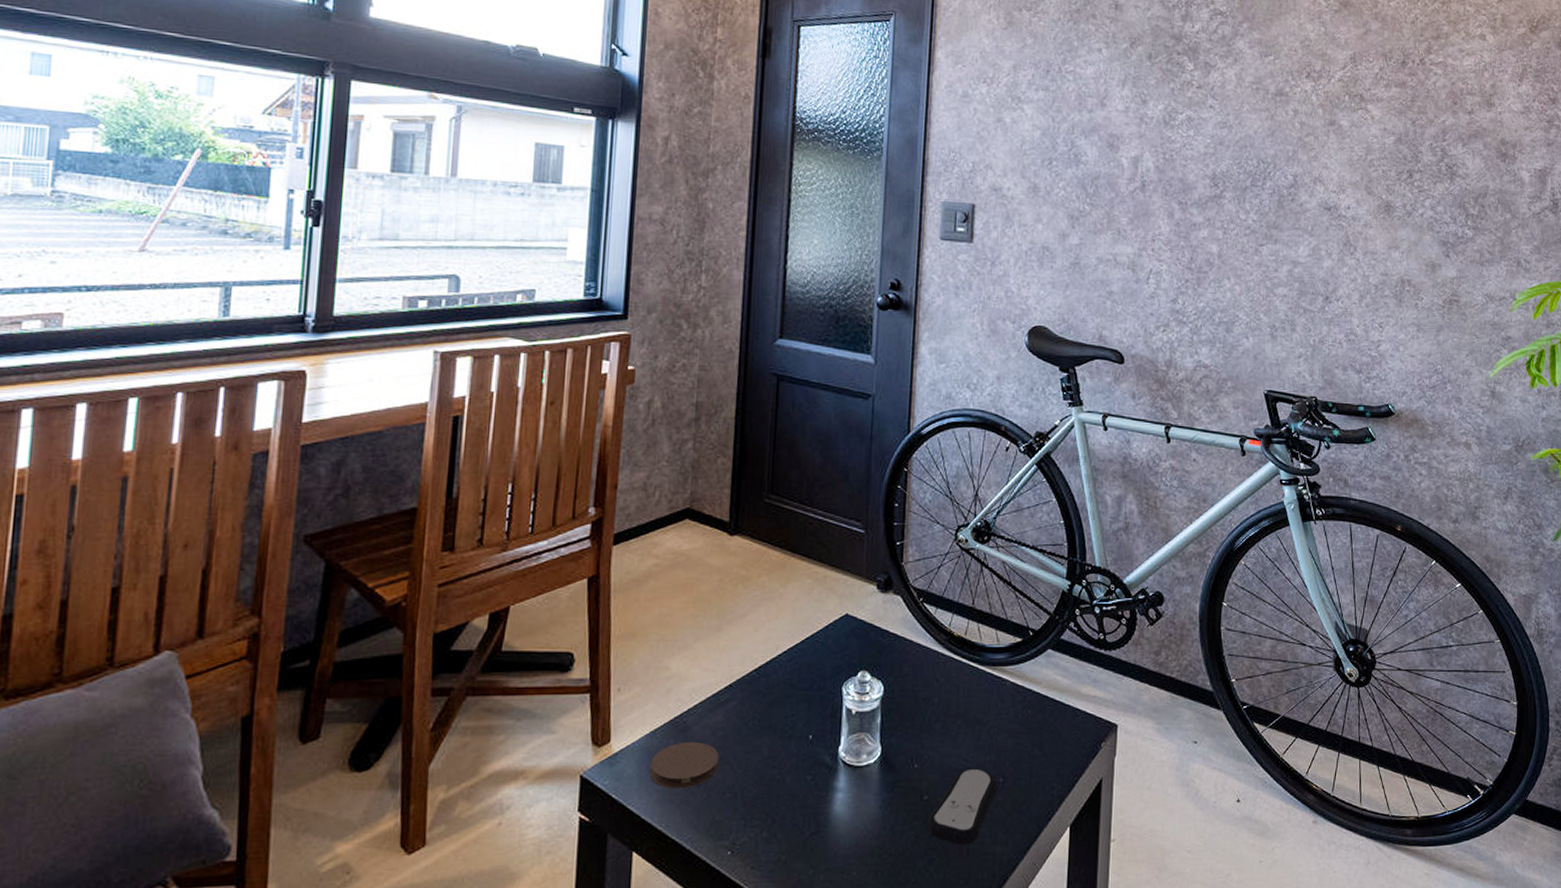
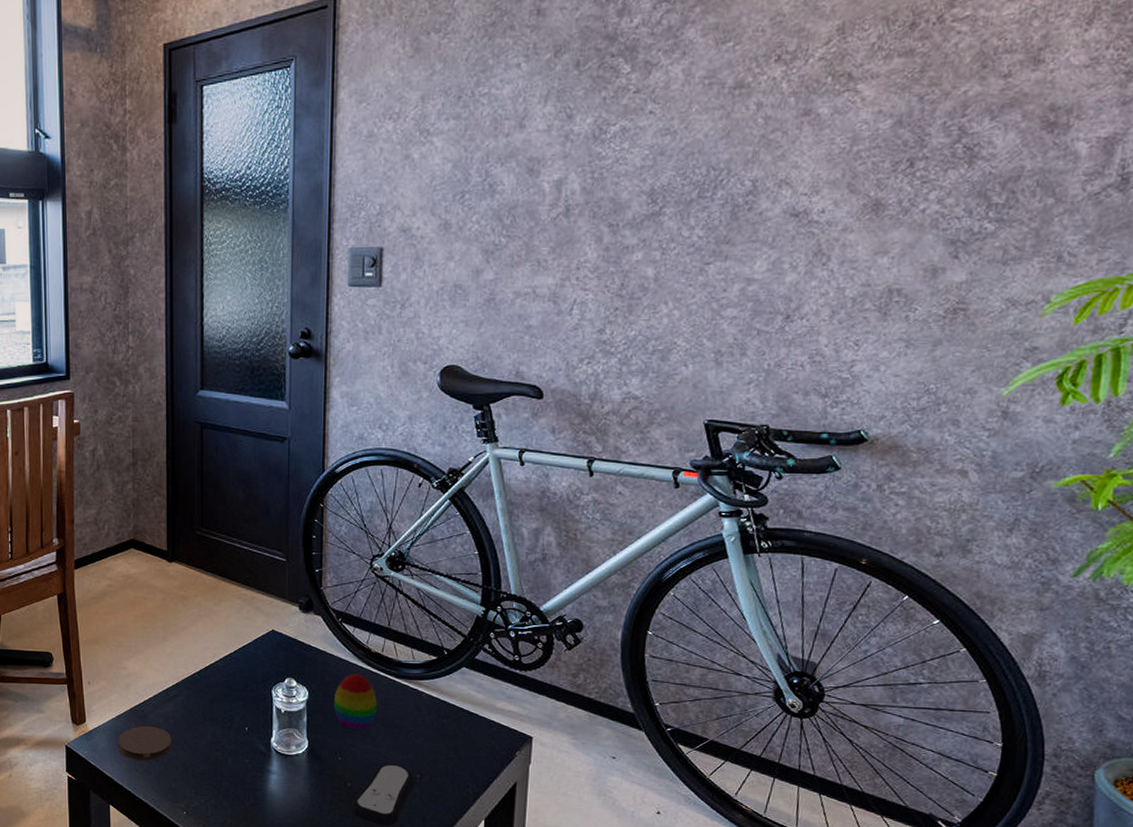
decorative egg: none [911,662,960,730] -> present [333,673,378,730]

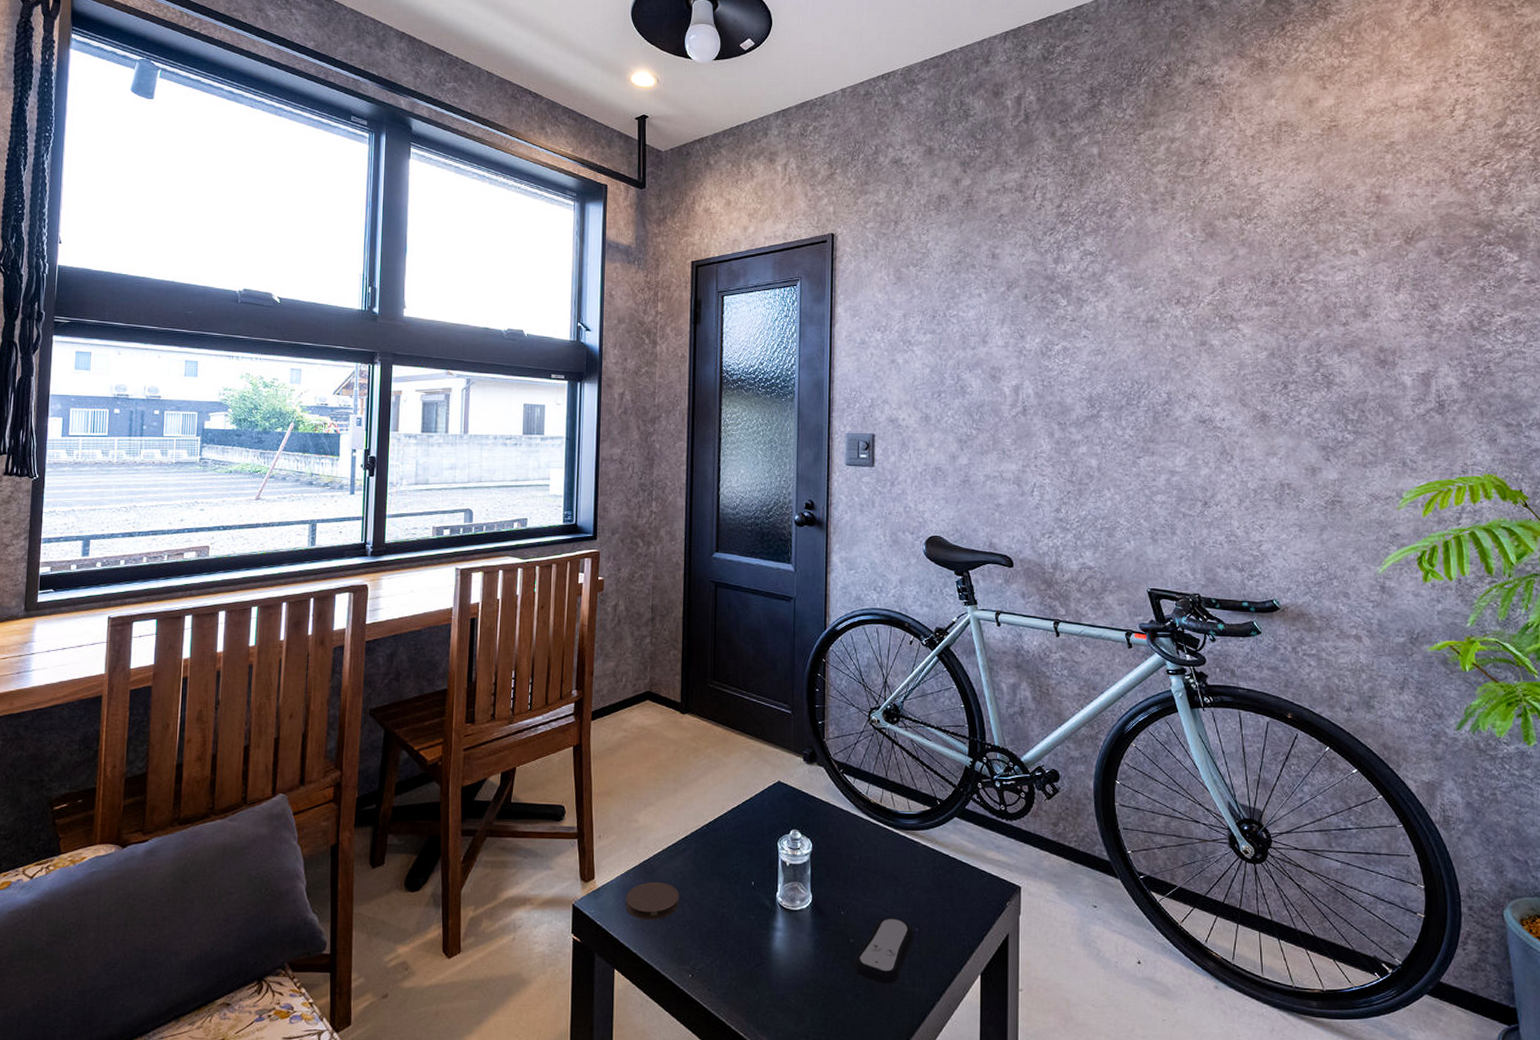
decorative egg: present [333,673,378,730] -> none [836,824,878,883]

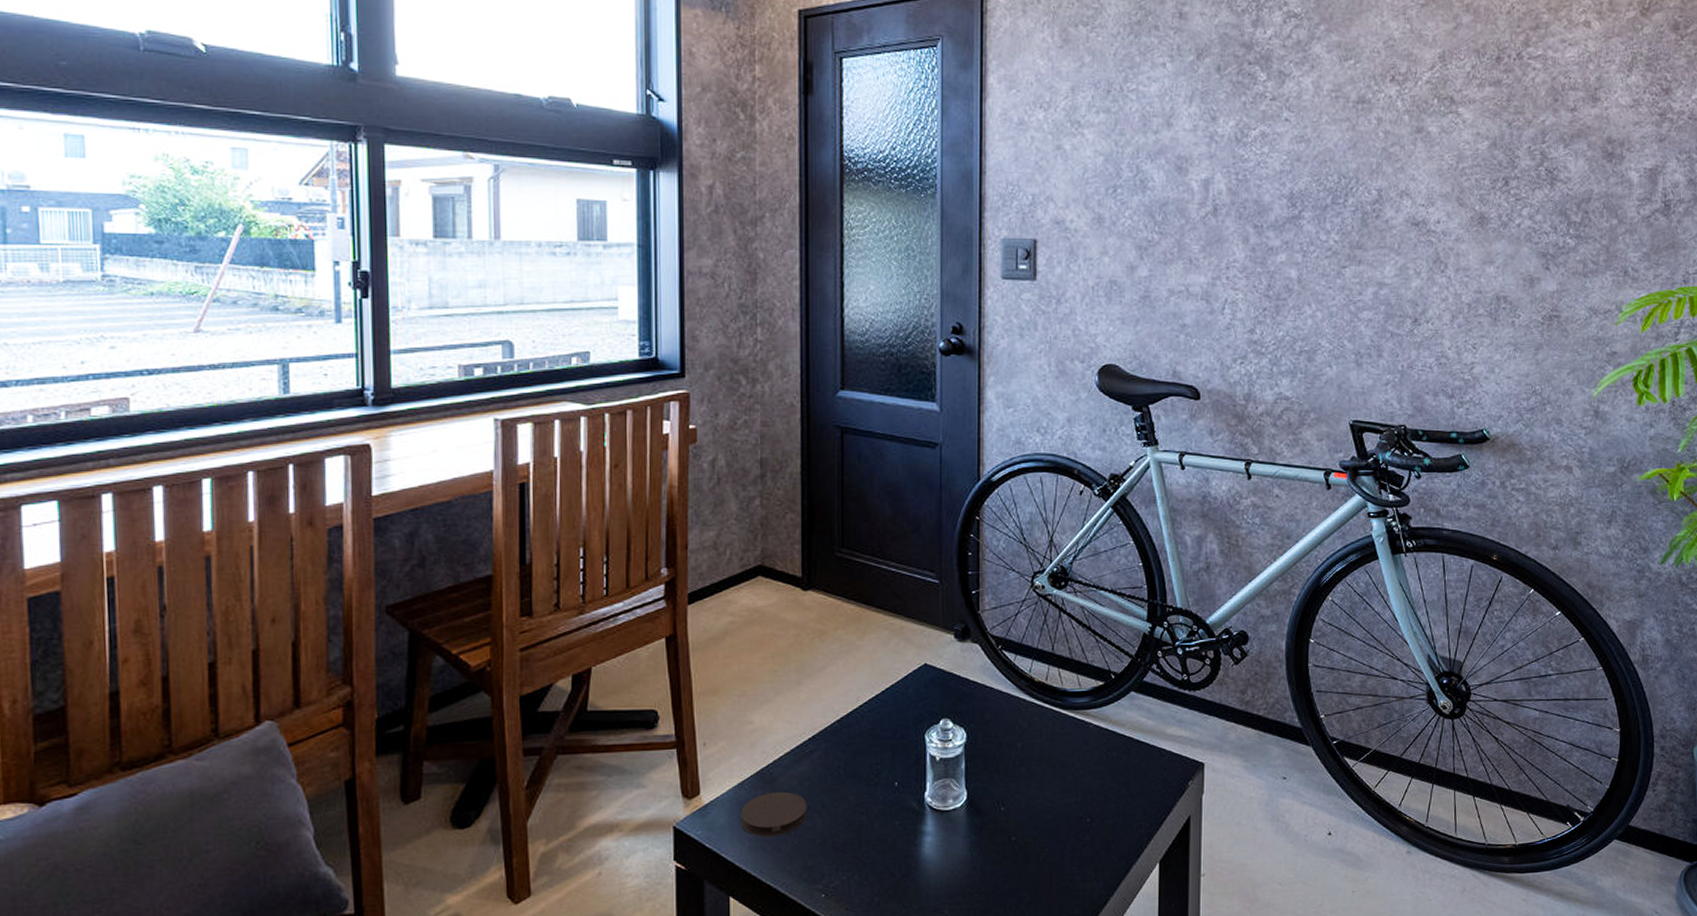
remote control: present [854,918,914,984] -> none [1017,809,1084,883]

